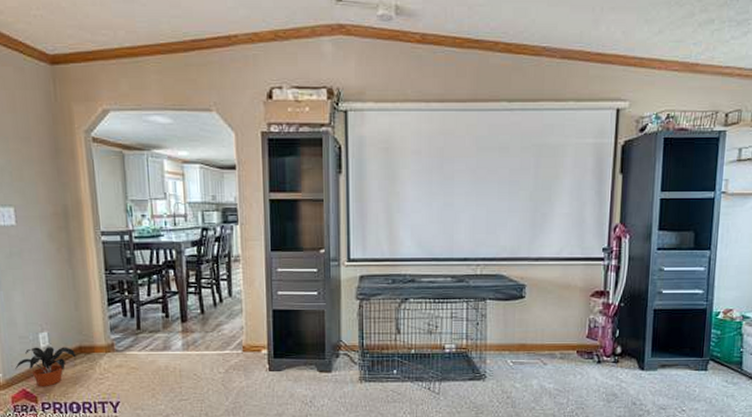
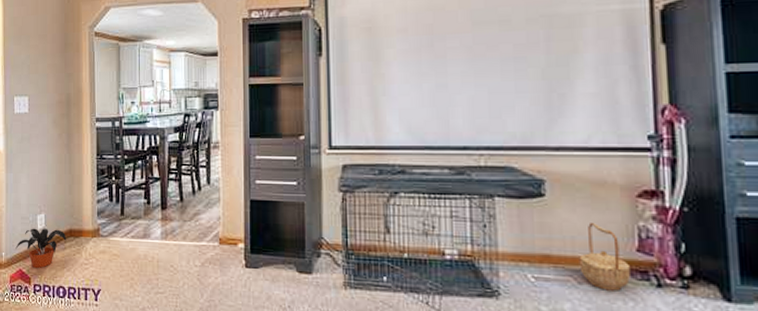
basket: none [545,318,582,368] -> present [579,223,632,291]

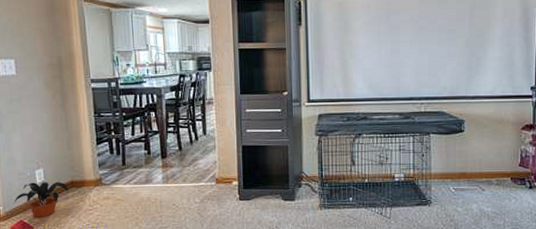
basket: present [579,223,632,291] -> none [483,149,515,194]

